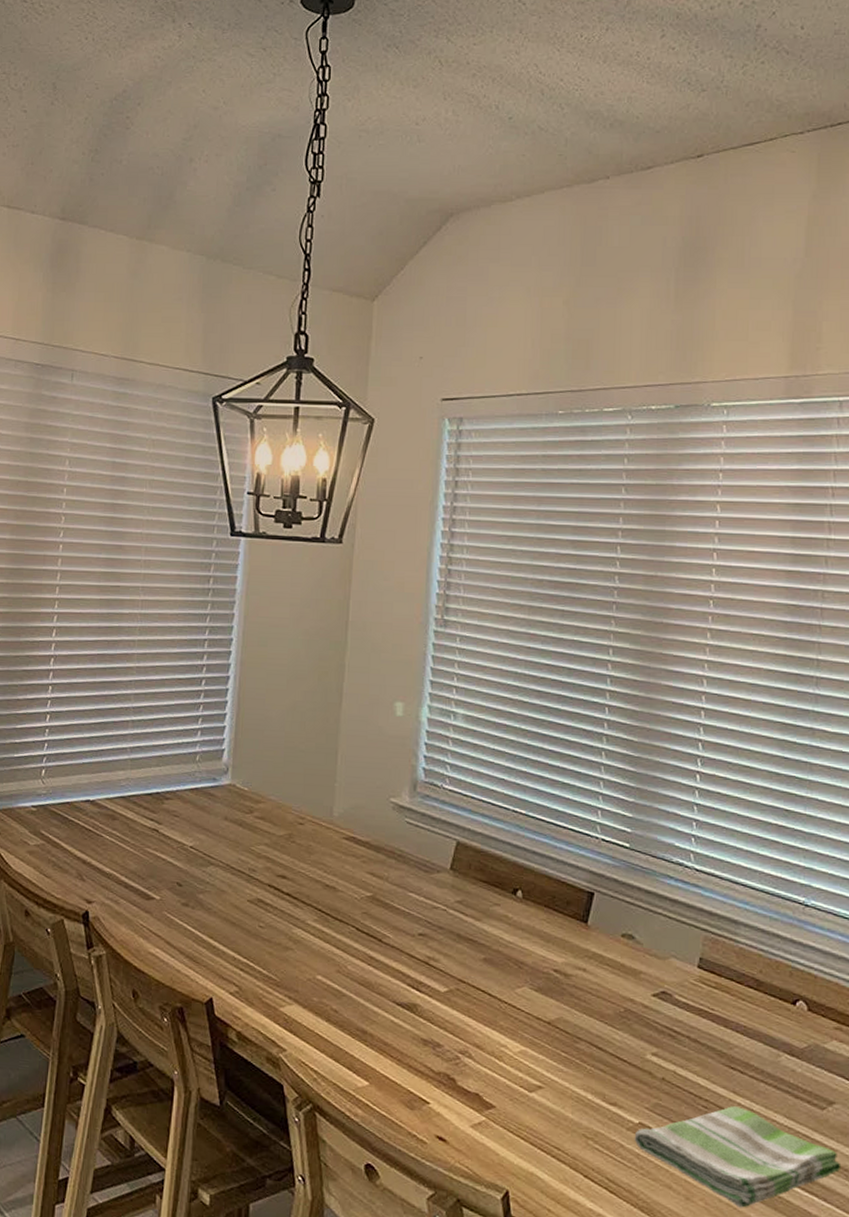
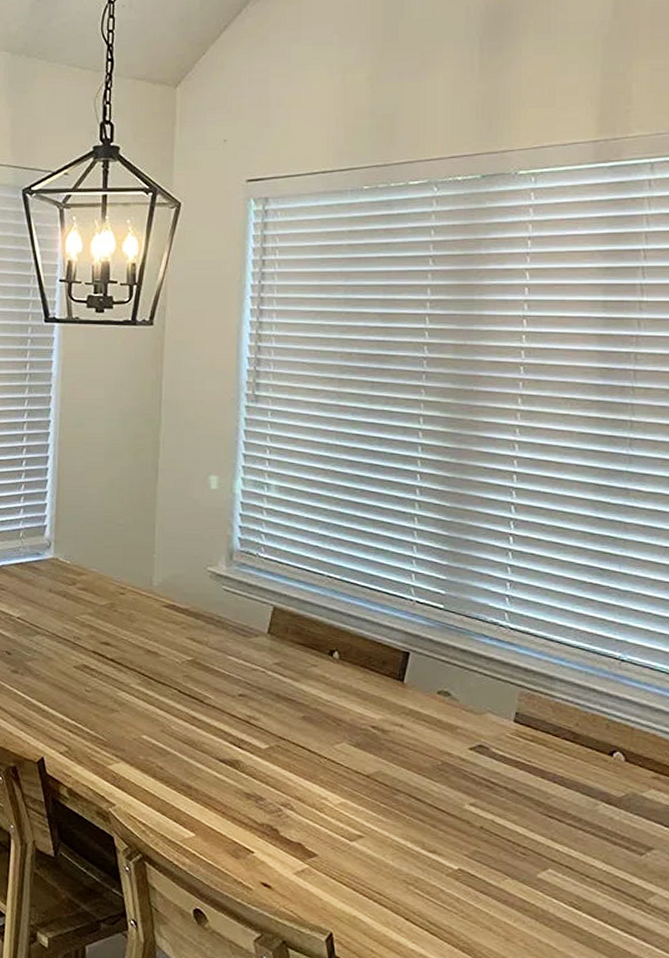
dish towel: present [634,1106,842,1208] -> none [454,852,661,948]

